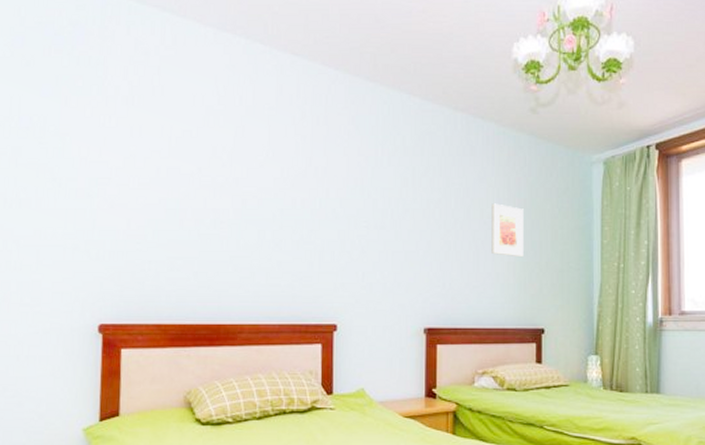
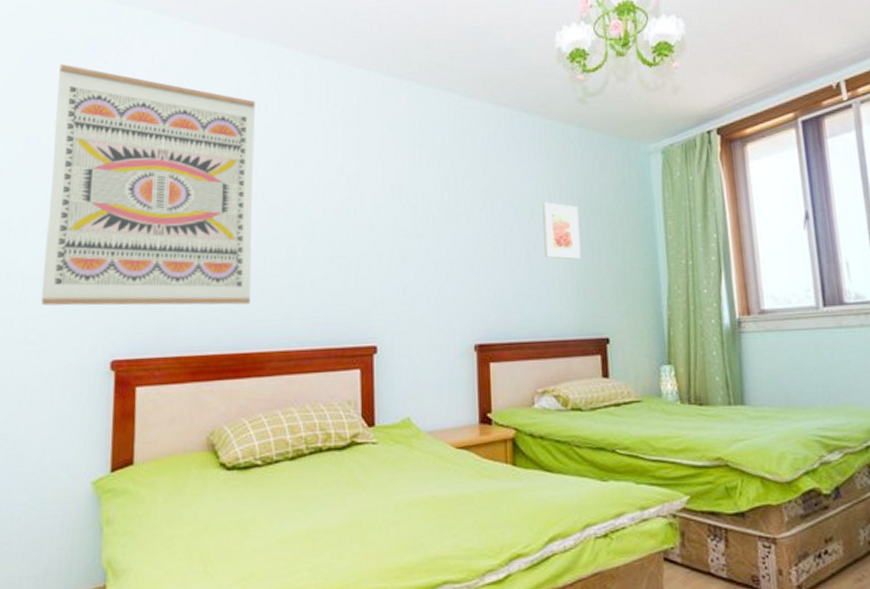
wall art: none [35,47,231,281] -> present [41,64,255,306]

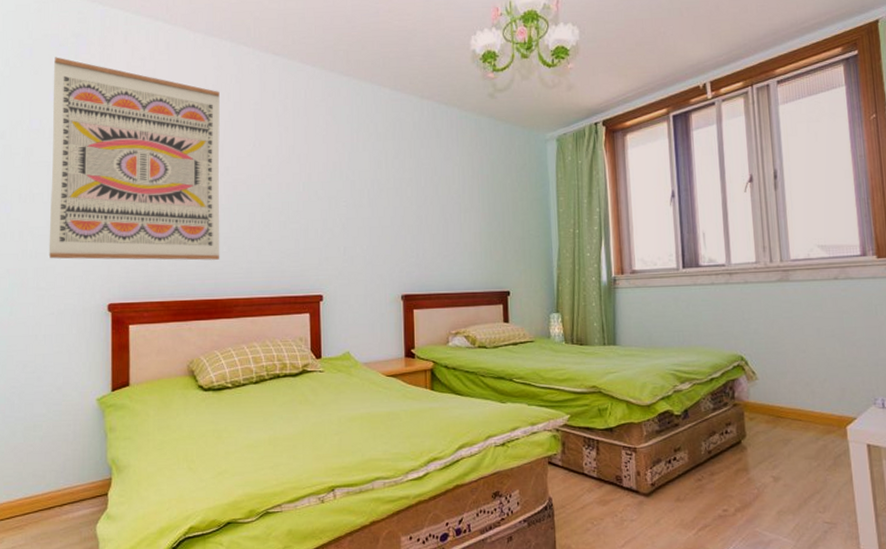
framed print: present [542,202,581,260] -> none [458,180,488,228]

